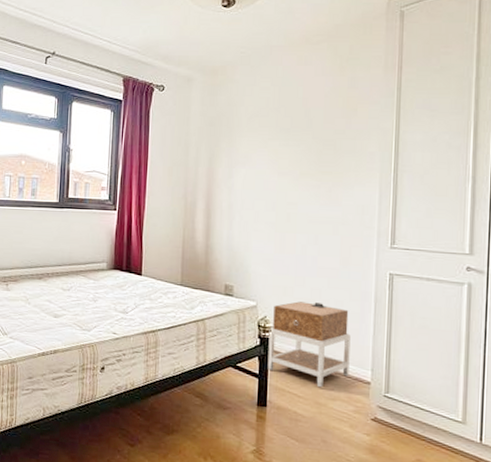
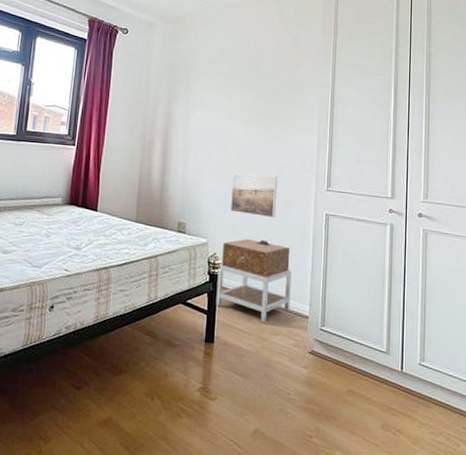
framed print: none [281,232,334,280] -> present [231,172,278,219]

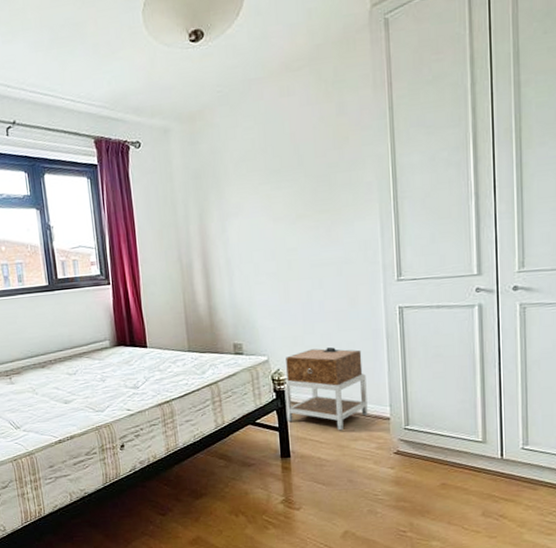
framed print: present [231,172,278,219] -> none [285,275,341,324]

